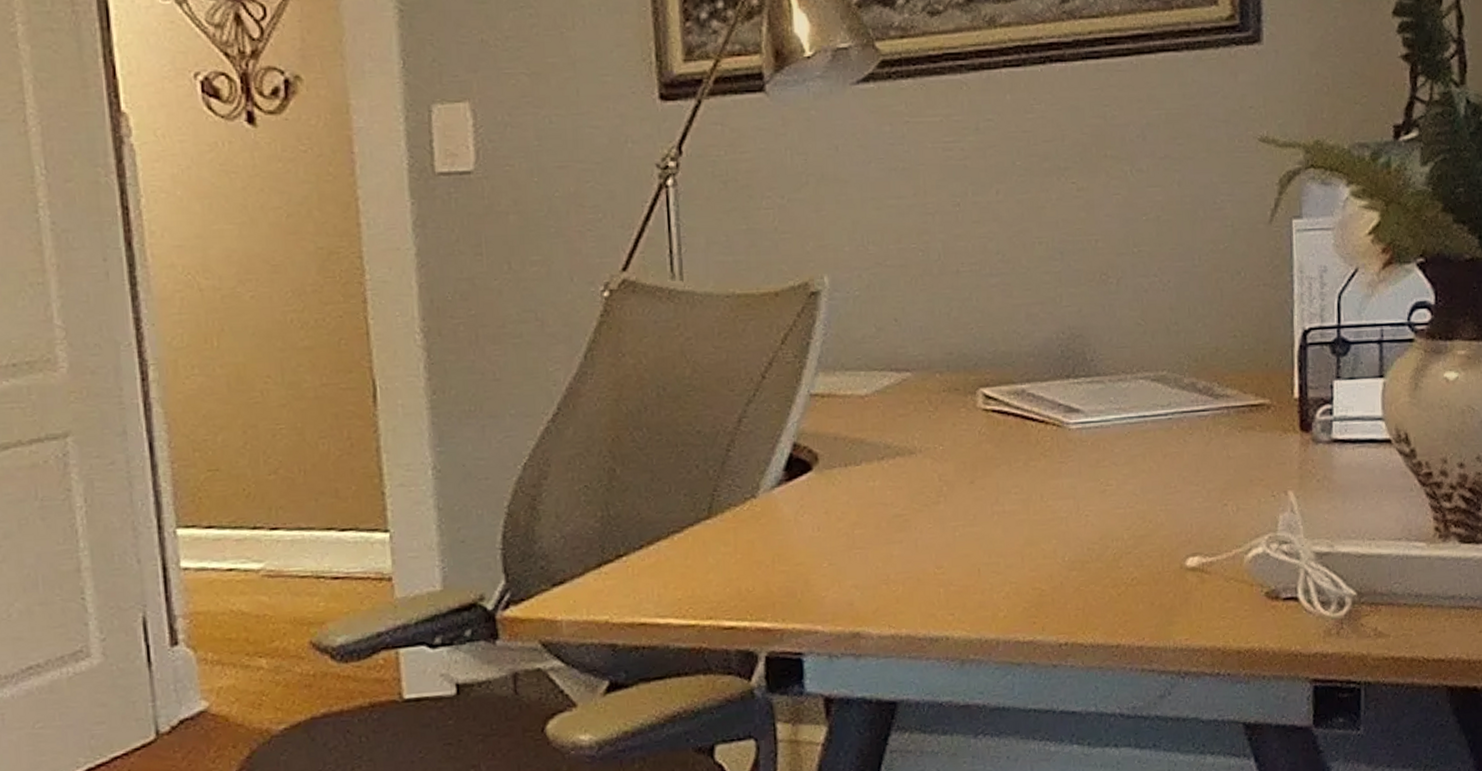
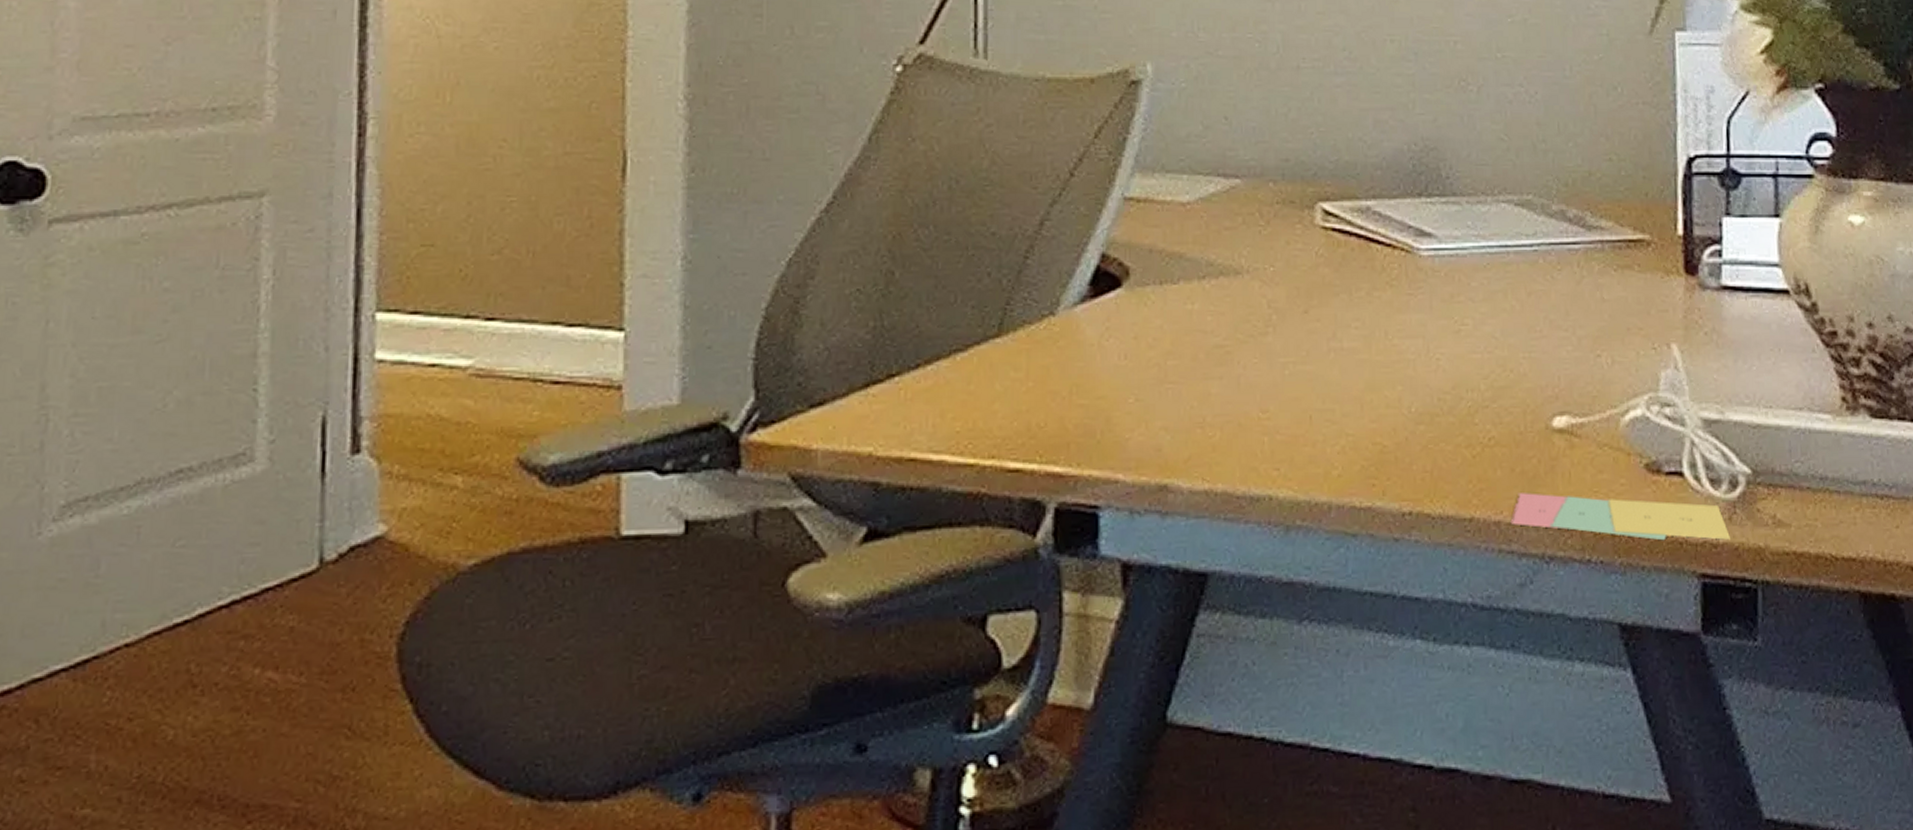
sticky notes: none [1151,621,1338,654] -> present [1510,493,1730,541]

